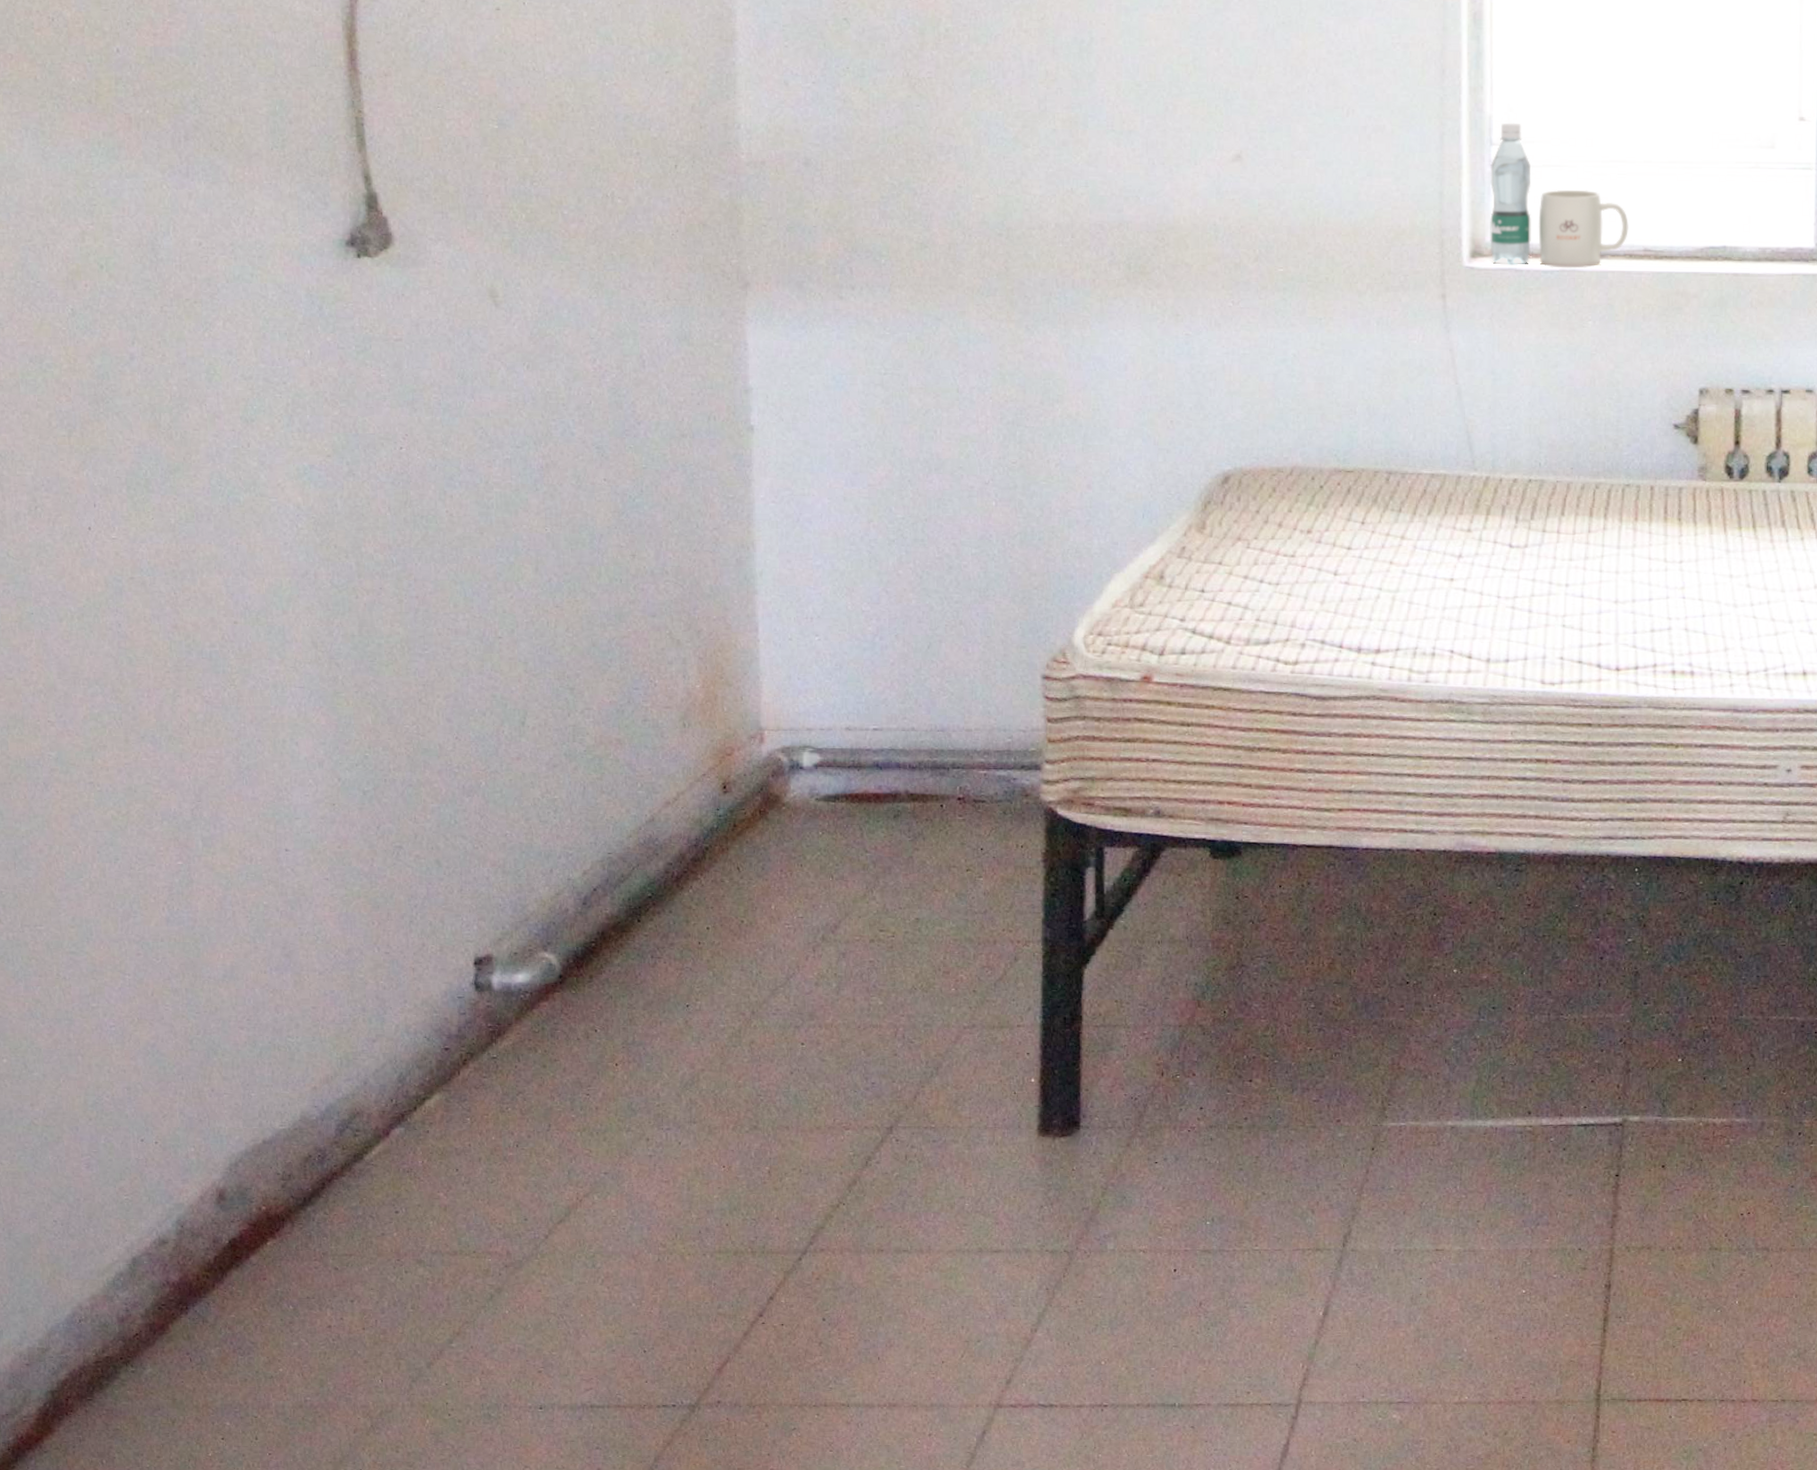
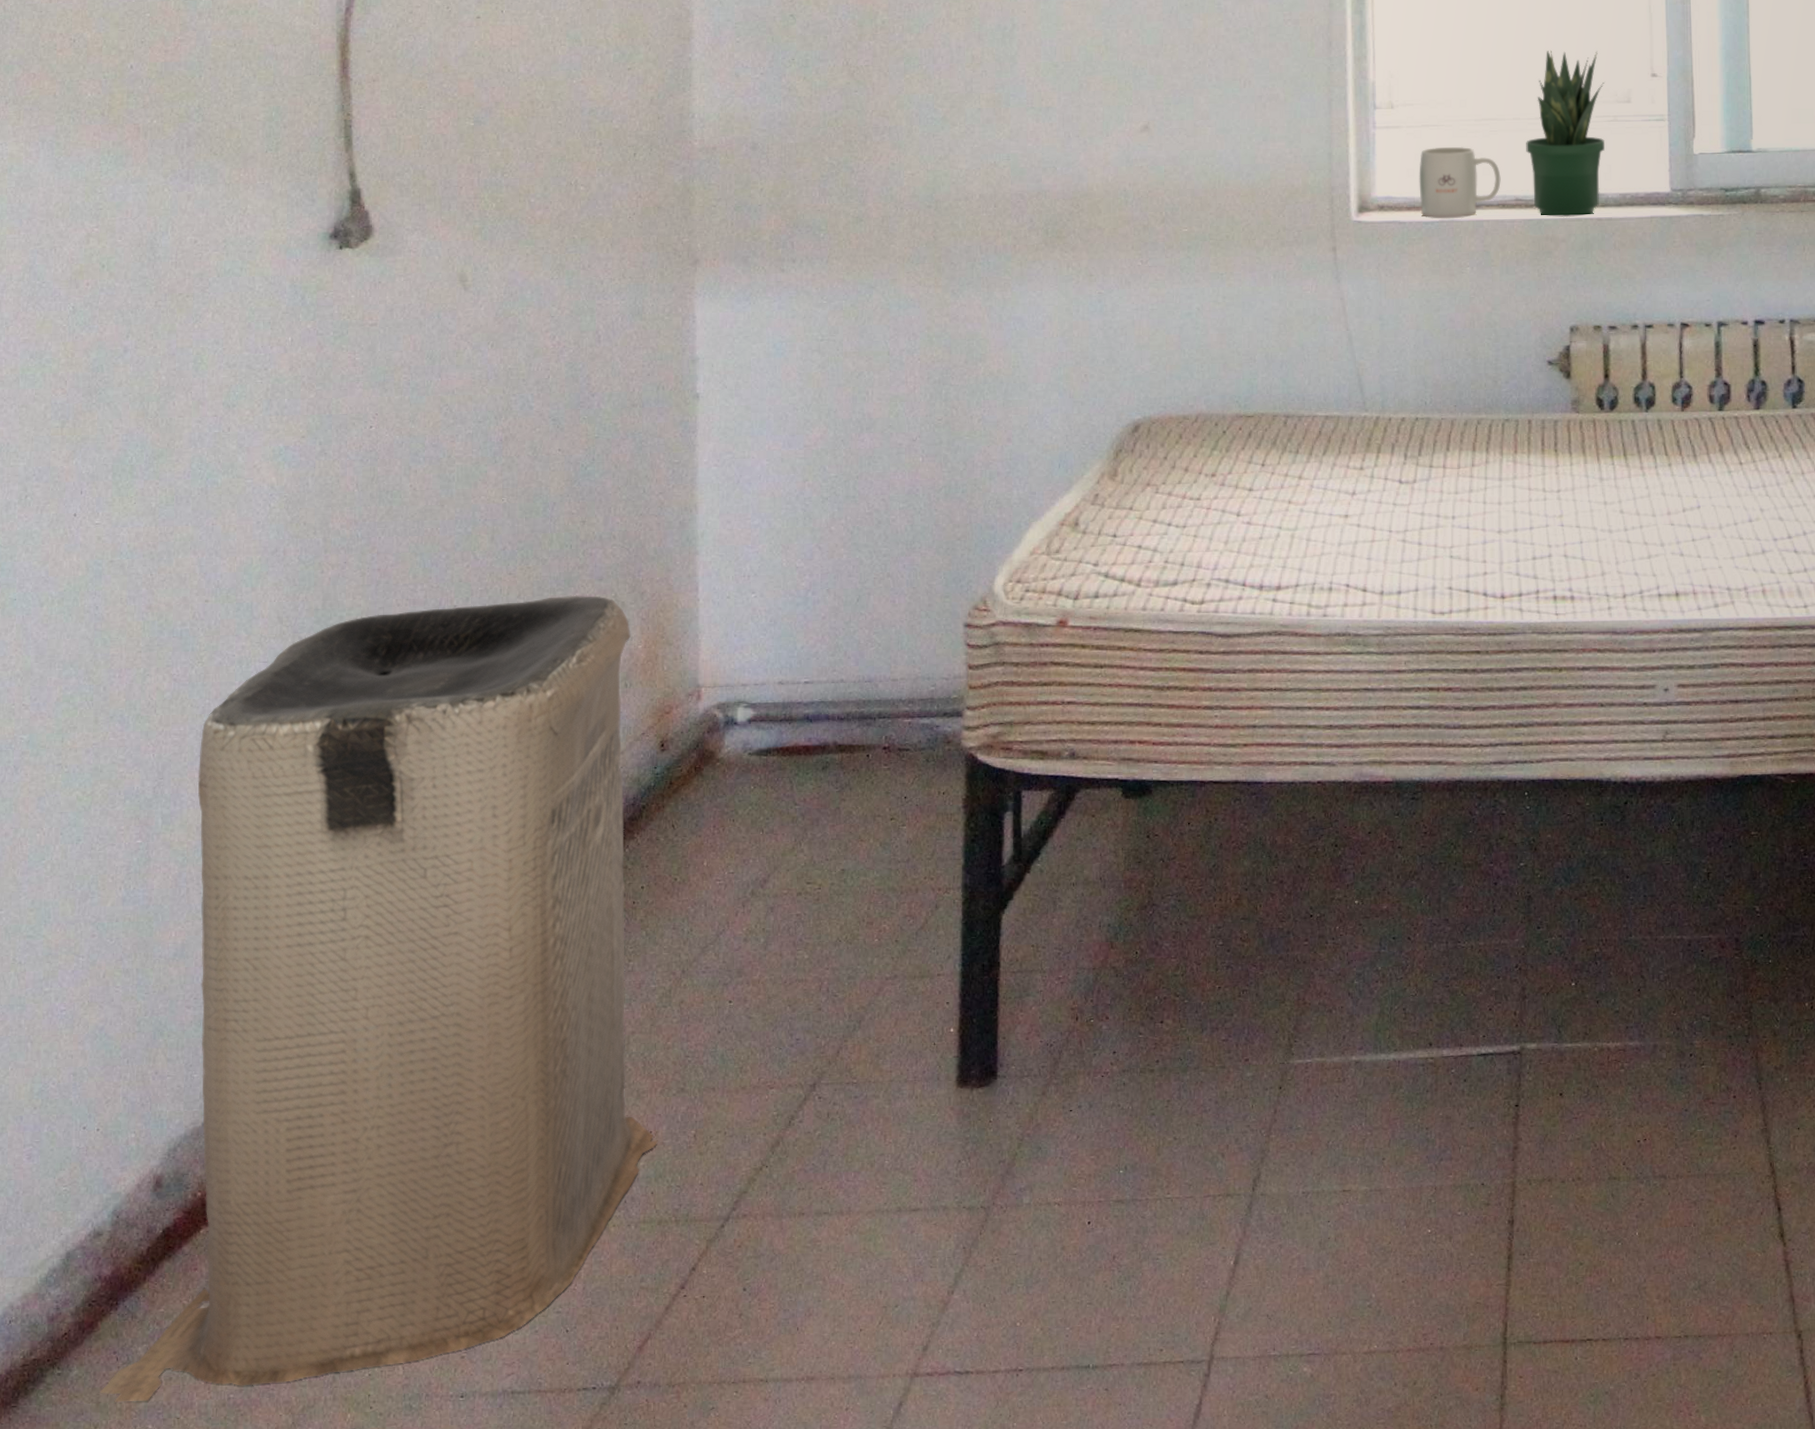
laundry basket: none [175,631,732,1400] -> present [99,595,658,1403]
bottle: present [1490,122,1531,266] -> none [1374,87,1413,219]
planter: none [1657,88,1747,272] -> present [1526,51,1605,218]

